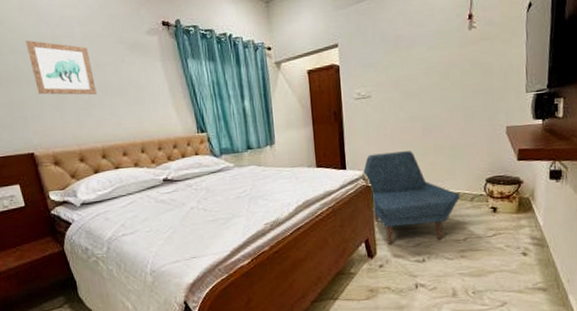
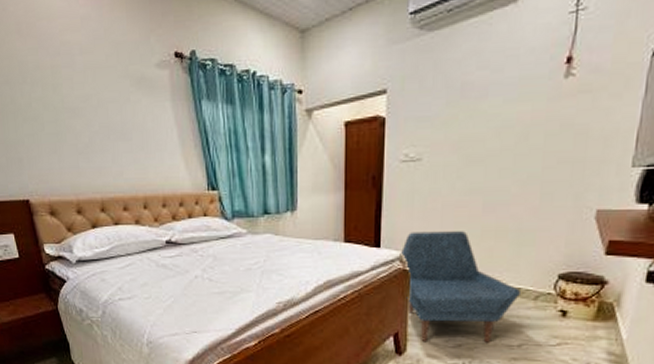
wall art: present [25,39,97,95] -> none [22,68,98,138]

